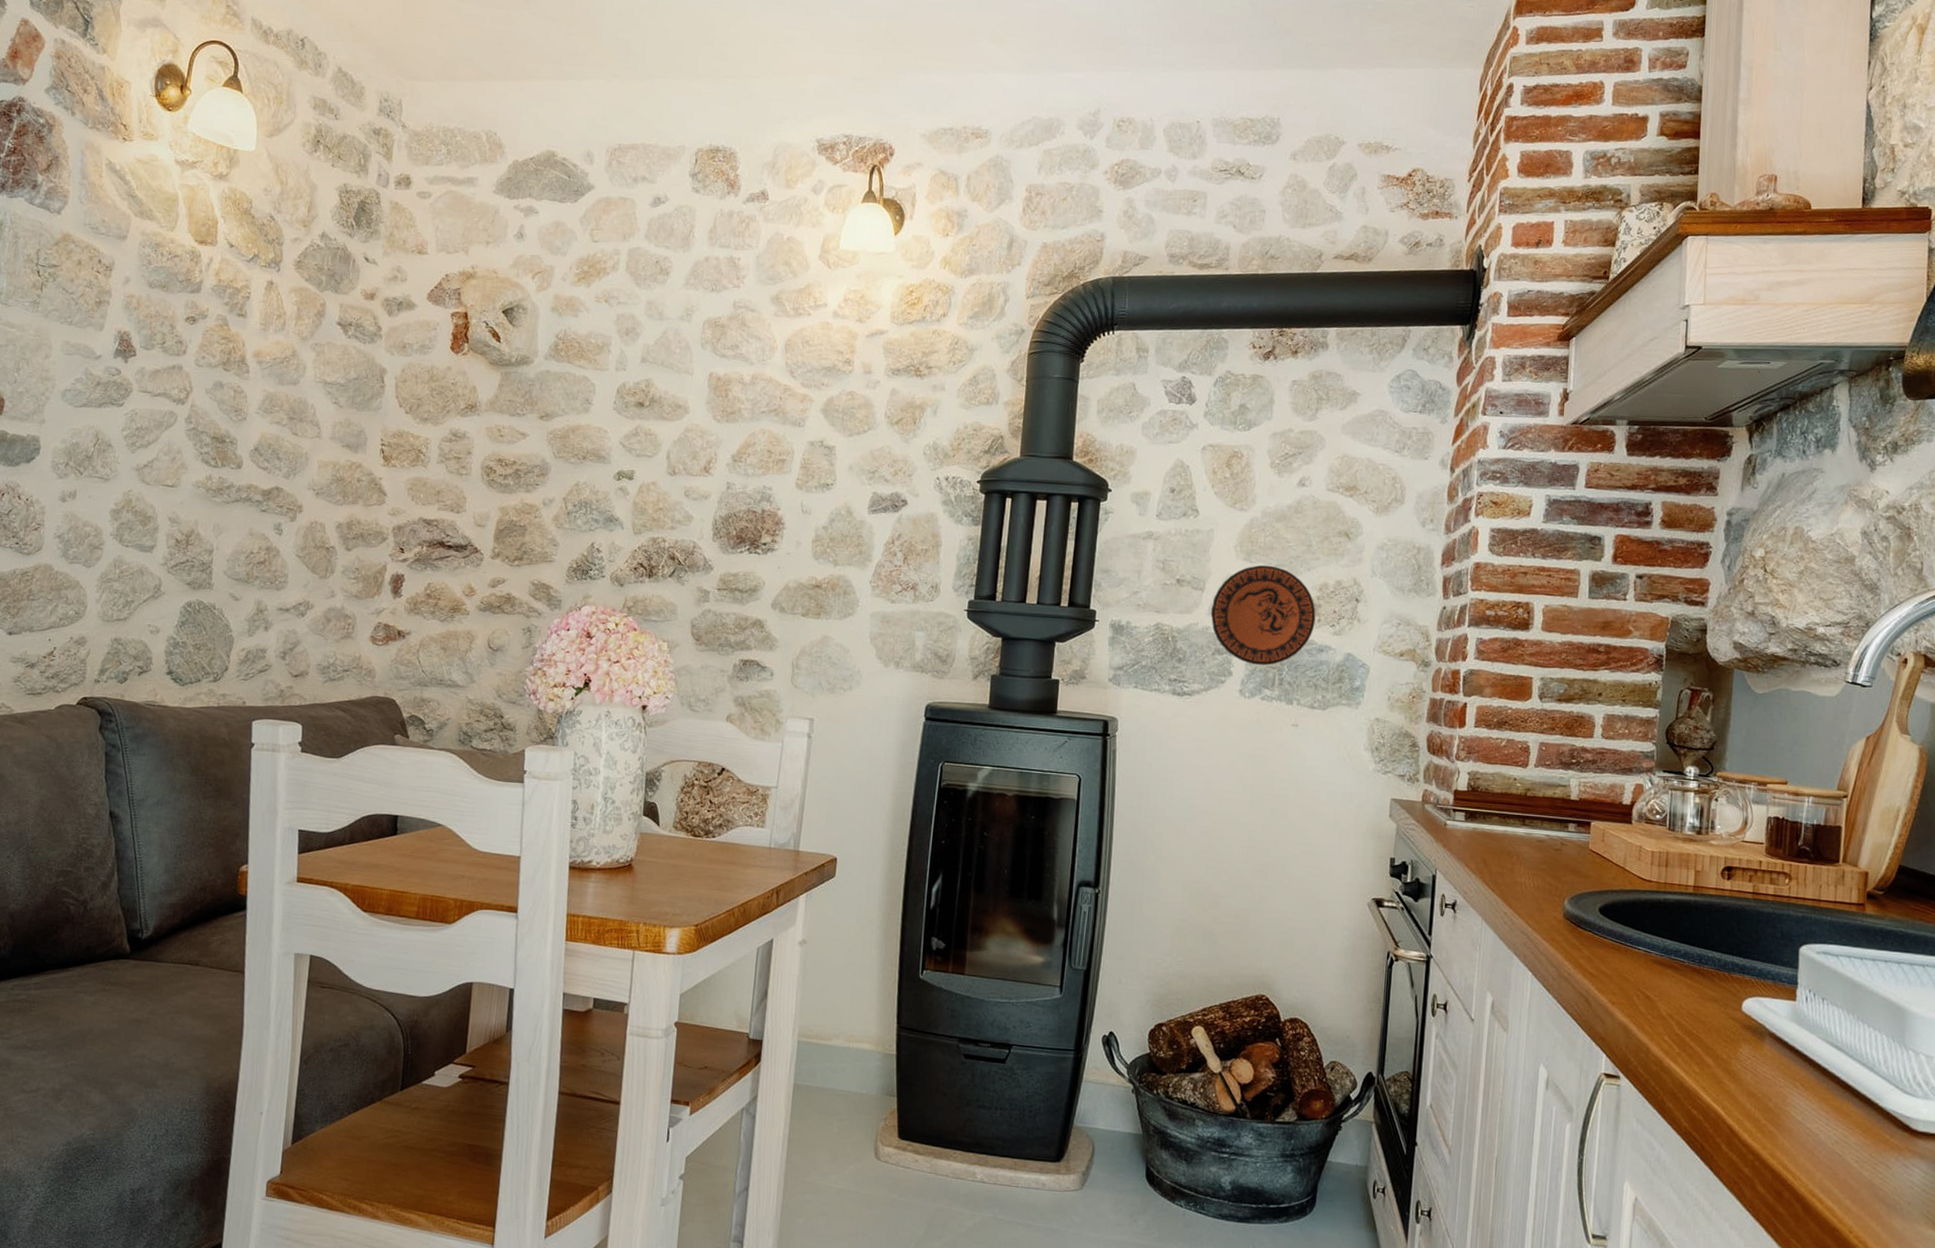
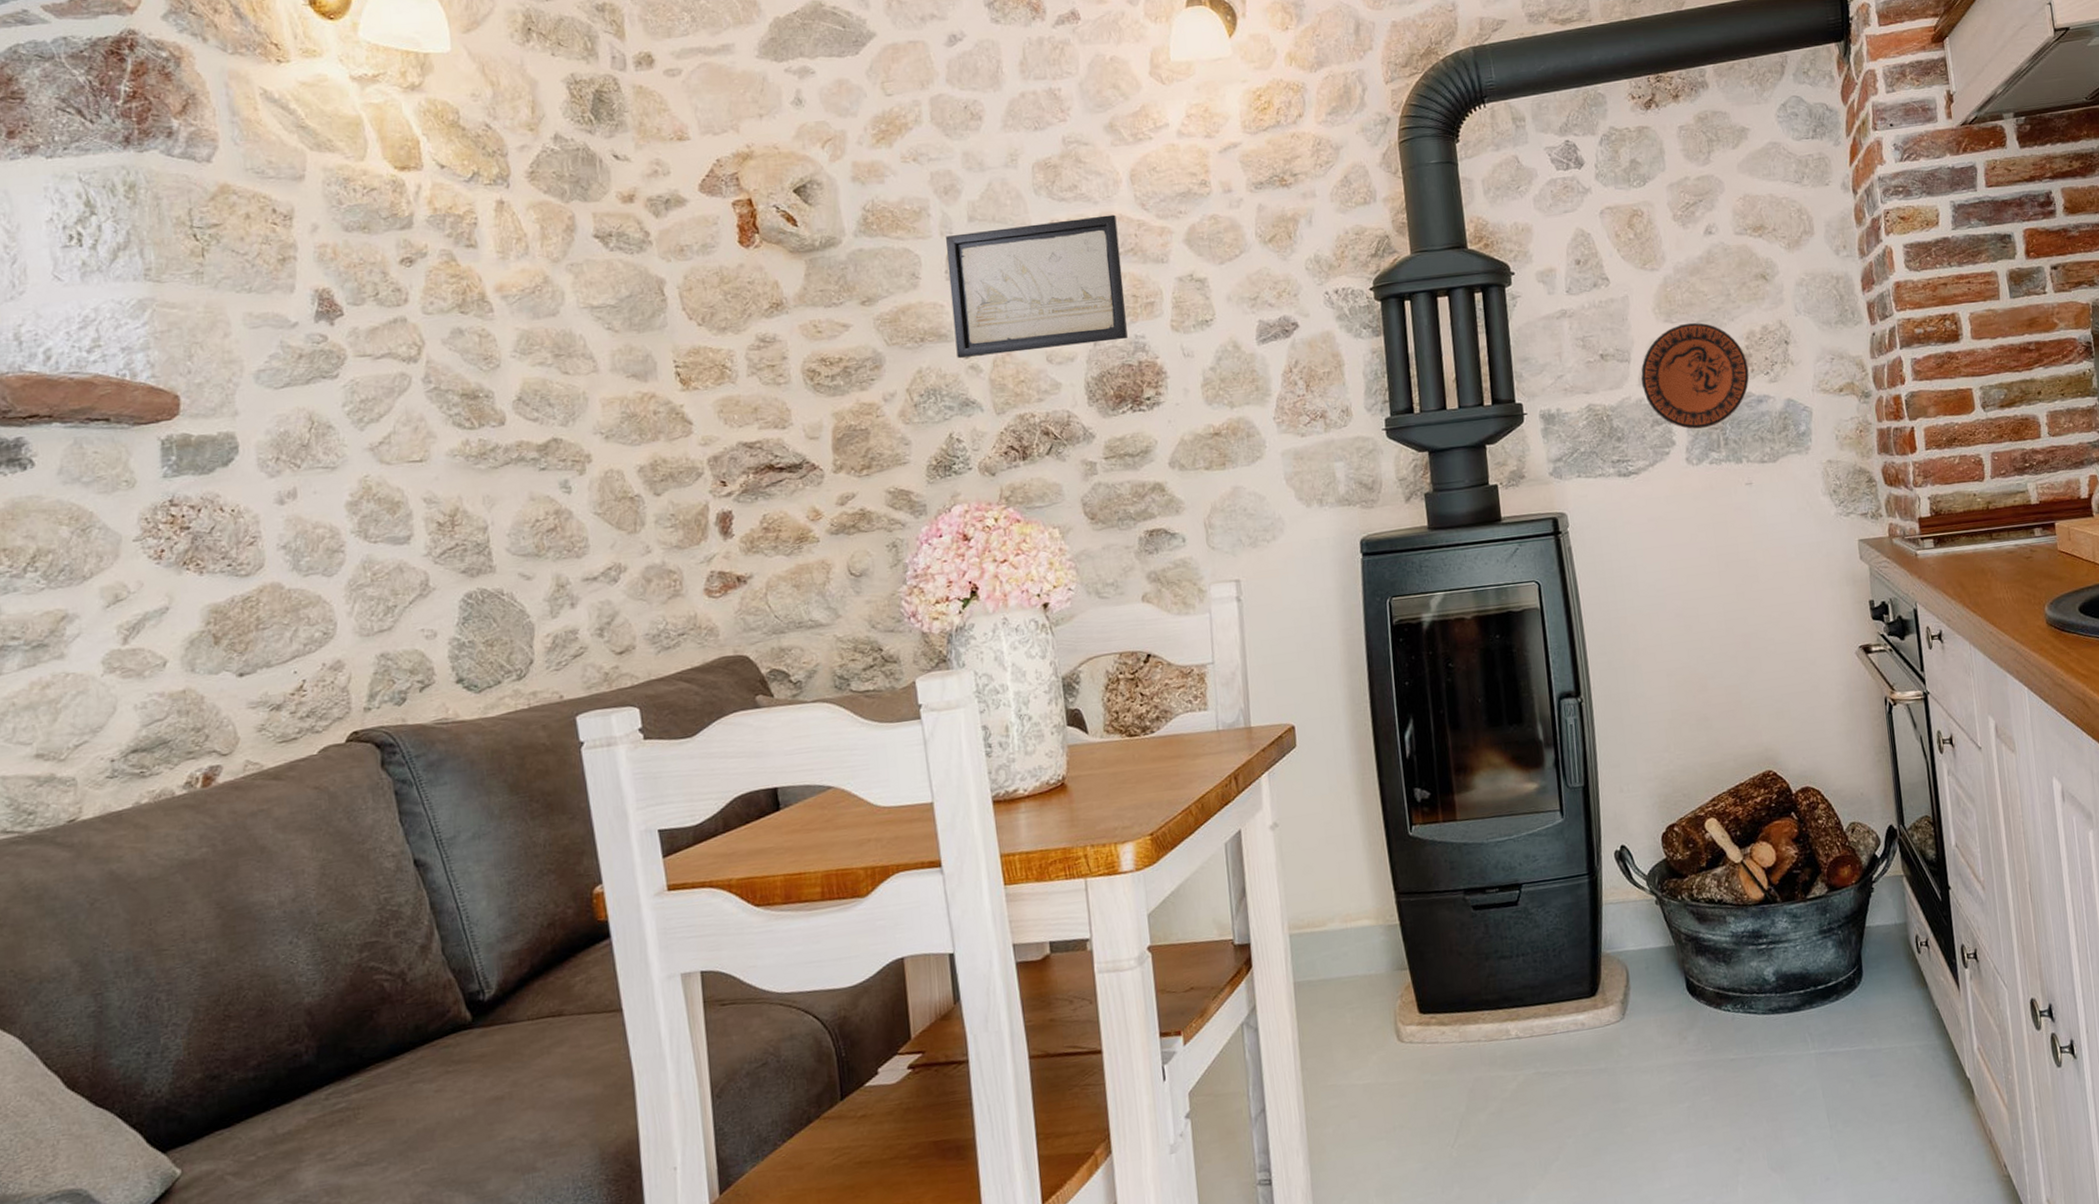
wall art: none [610,371,767,488] -> present [945,214,1128,359]

